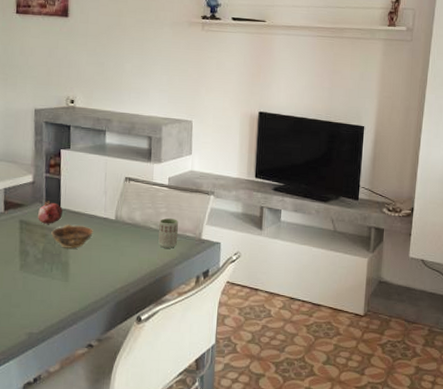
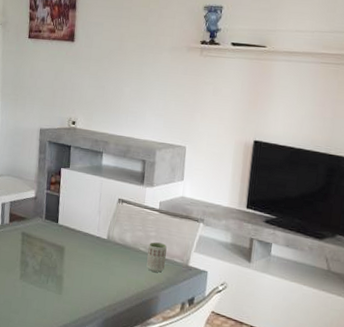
fruit: present [38,200,63,224] -> none [38,215,60,239]
bowl: present [51,224,93,249] -> none [49,239,87,264]

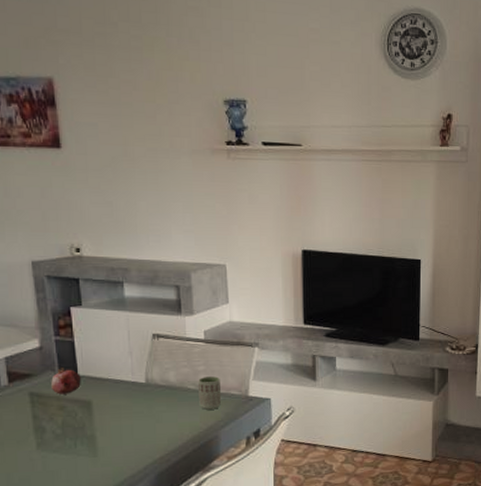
fruit: none [38,215,60,239] -> present [51,366,81,395]

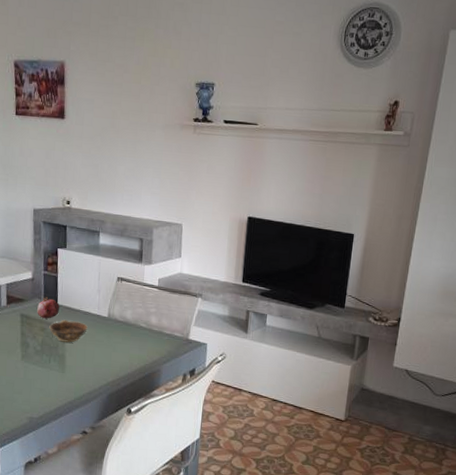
bowl: none [70,392,121,420] -> present [49,319,88,343]
cup: present [198,376,222,410] -> none [148,318,167,347]

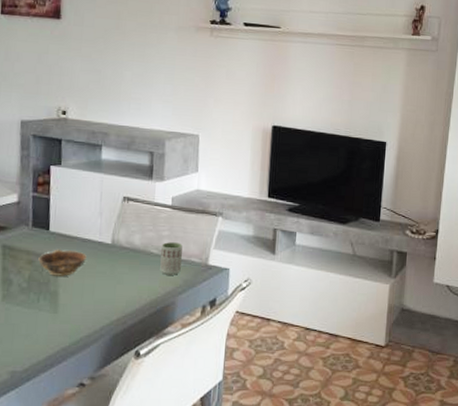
fruit: present [37,296,59,319] -> none [23,222,52,249]
cup: none [148,318,167,347] -> present [160,242,183,275]

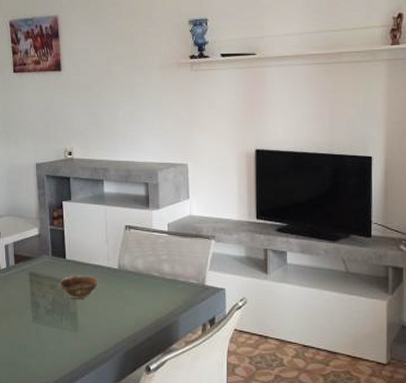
cup: present [160,242,183,275] -> none [162,265,182,296]

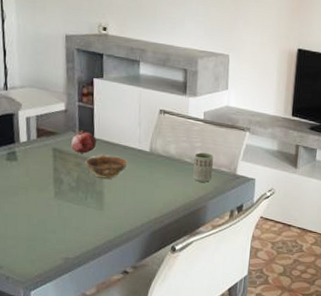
fruit: none [46,251,68,276] -> present [71,129,96,154]
cup: none [162,265,182,296] -> present [193,152,213,182]

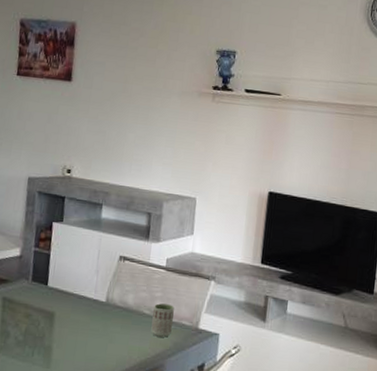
fruit: present [71,129,96,154] -> none [22,276,50,304]
bowl: present [85,154,128,179] -> none [35,304,81,332]

